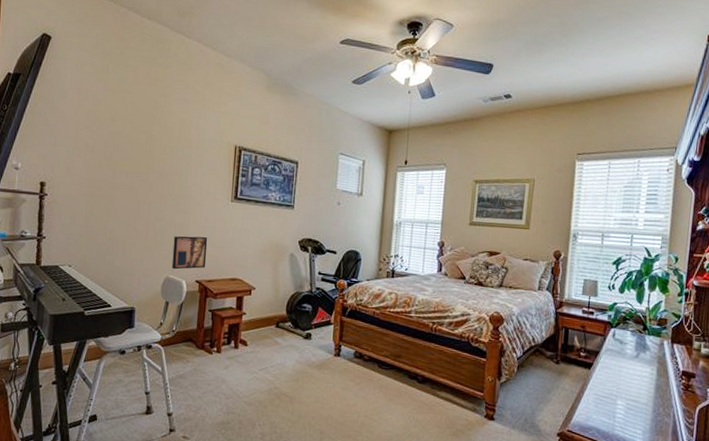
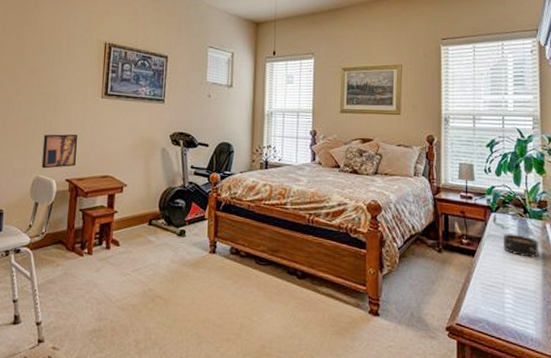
alarm clock: none [620,349,654,372] -> present [504,234,538,258]

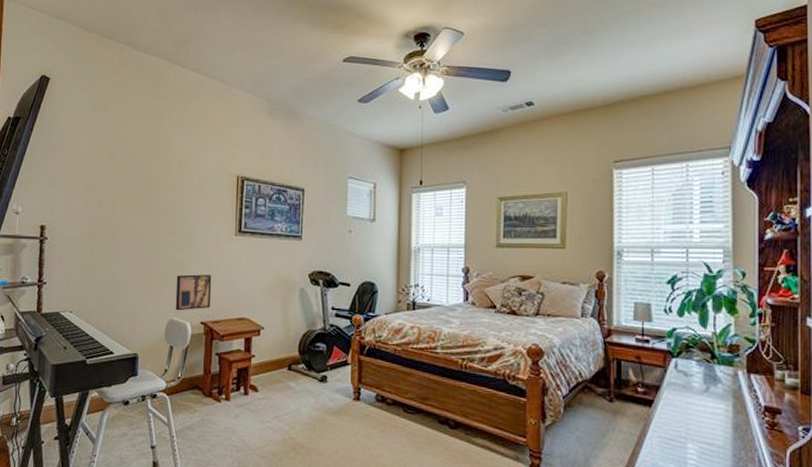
alarm clock: present [504,234,538,258] -> none [687,382,728,409]

